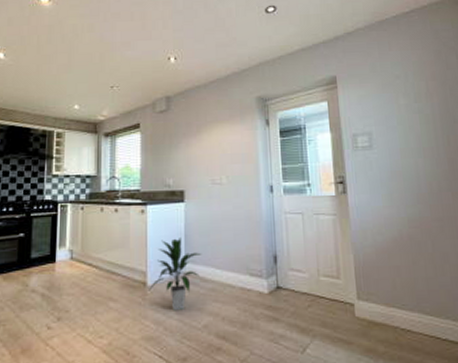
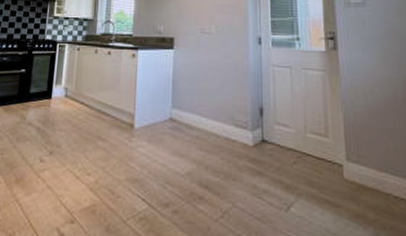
indoor plant: present [149,238,202,311] -> none [136,83,189,156]

